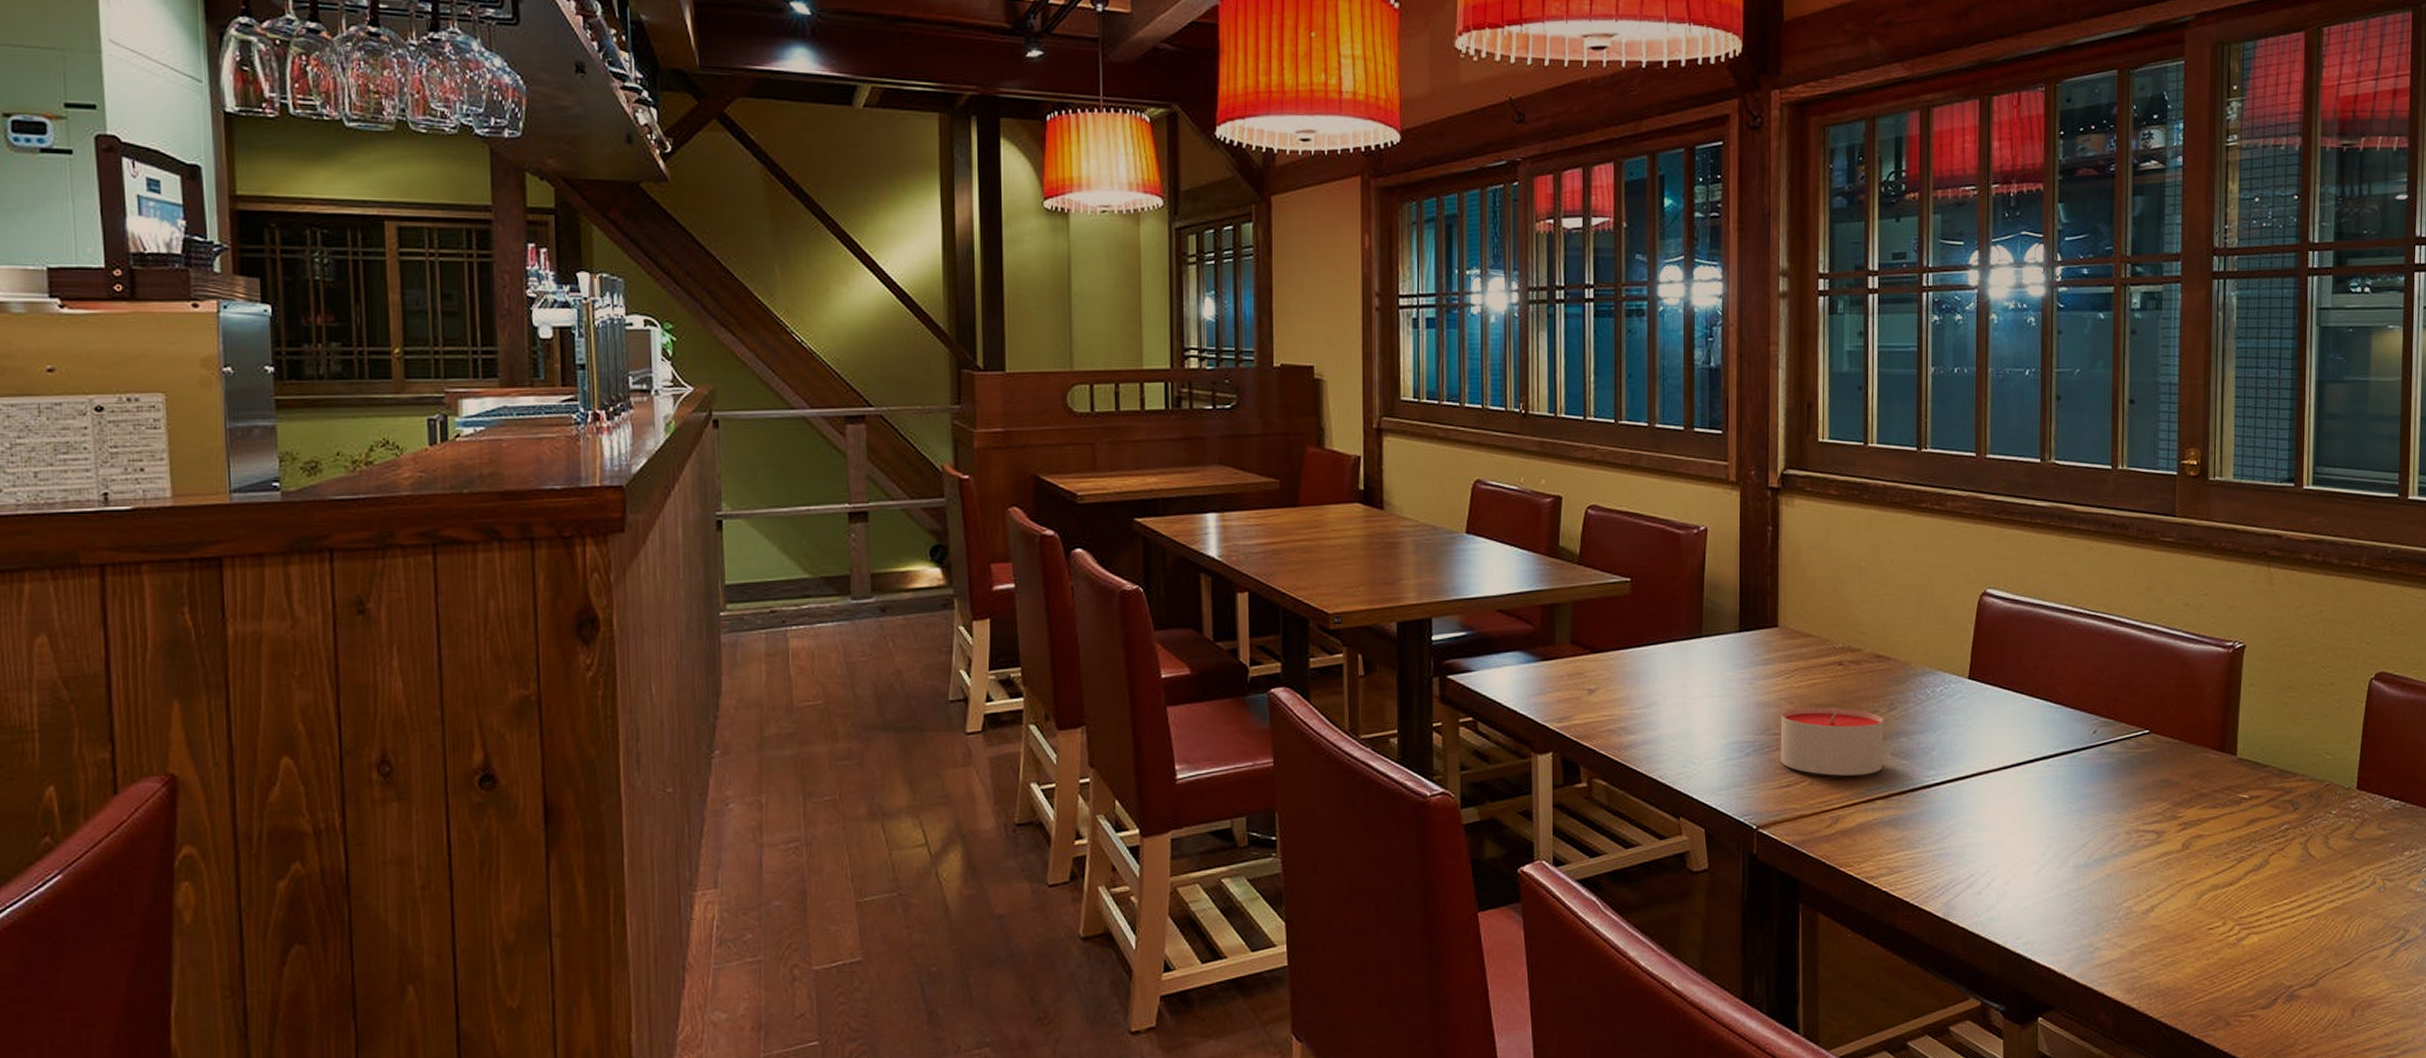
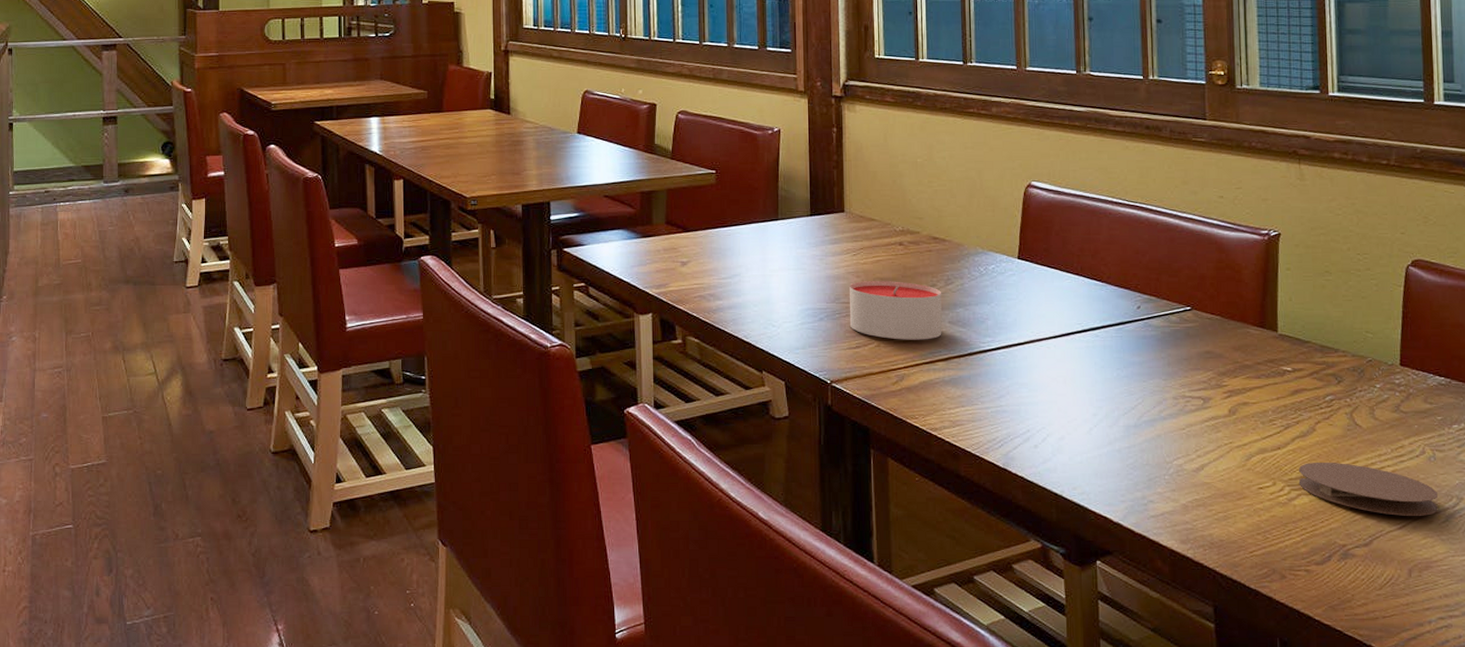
coaster: none [2249,897,2385,952] -> present [1298,461,1438,516]

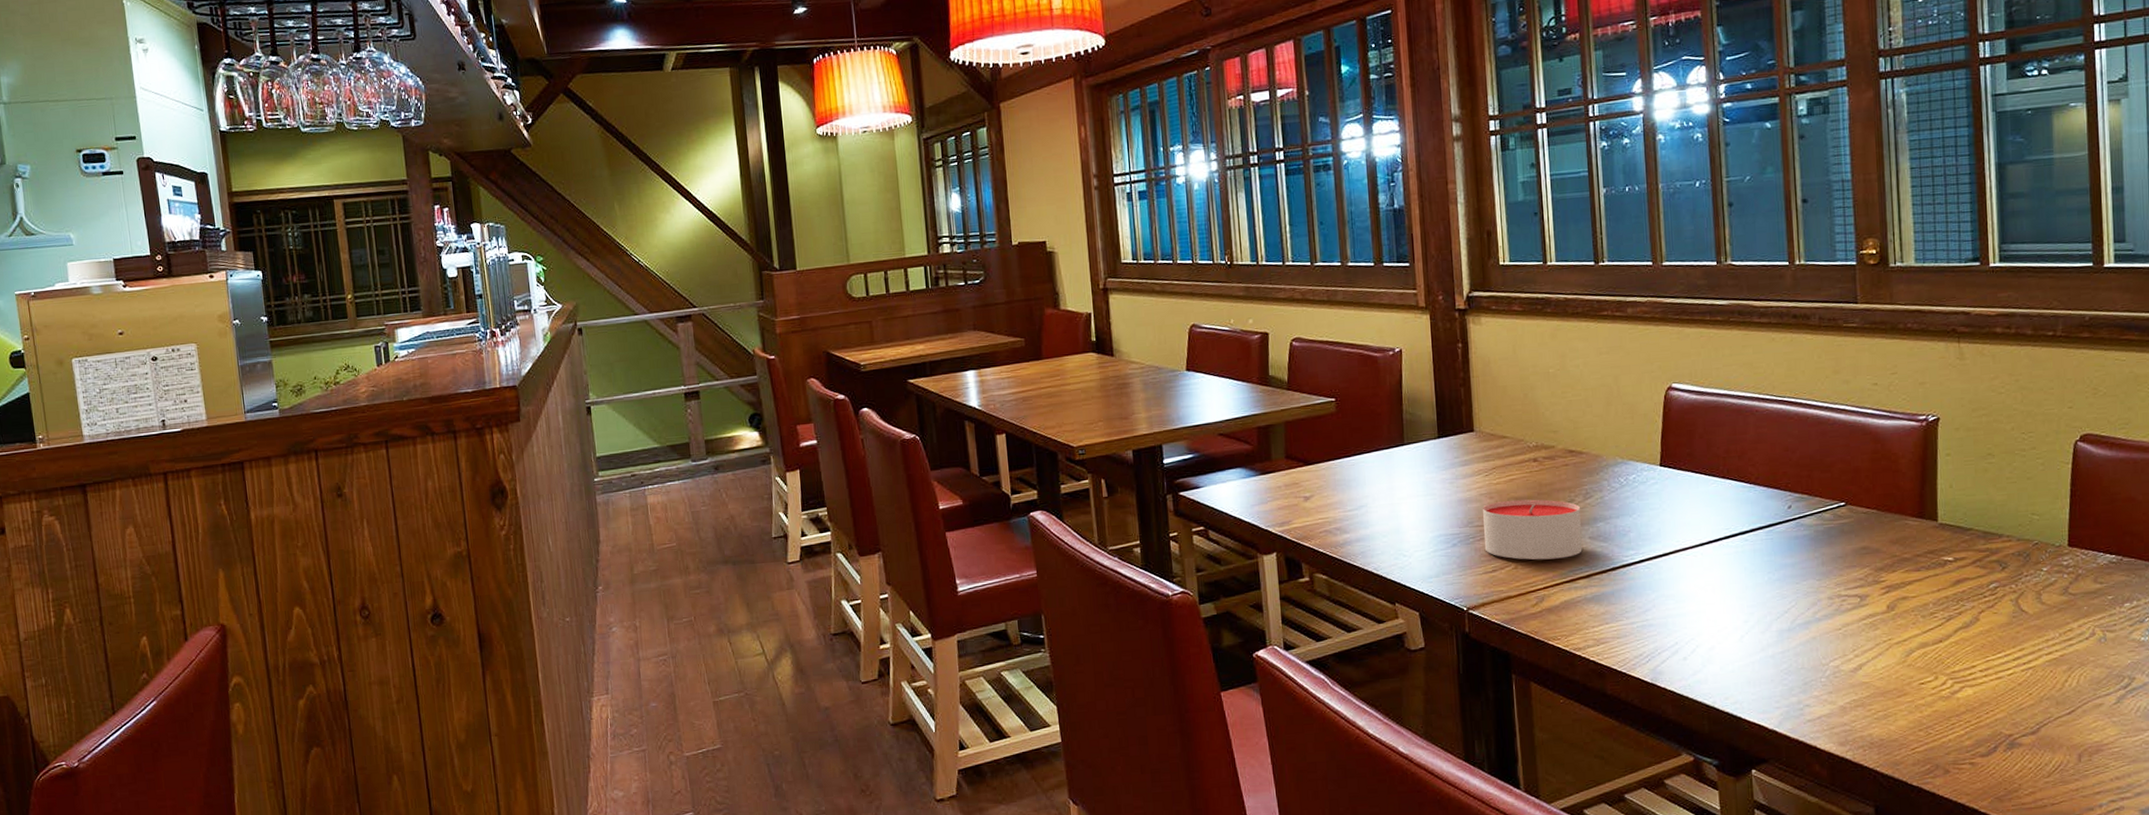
coaster: present [1298,461,1438,516] -> none [1961,651,2109,701]

